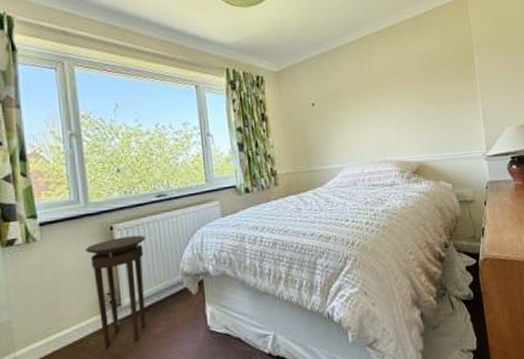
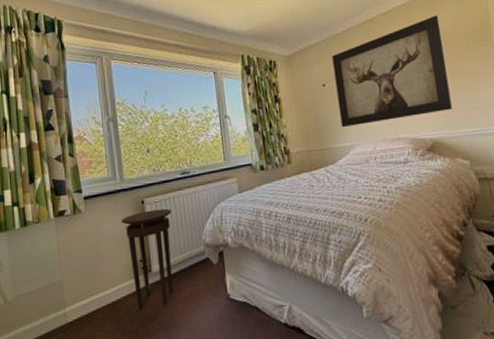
wall art: none [321,38,437,149] -> present [332,15,452,128]

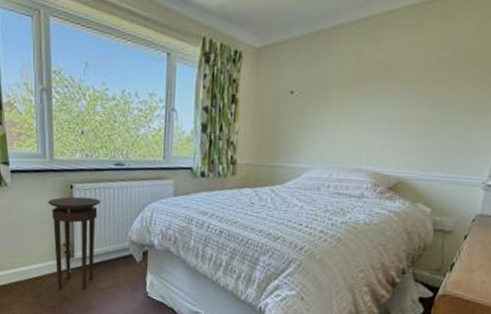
wall art: present [332,15,452,128] -> none [300,26,454,149]

